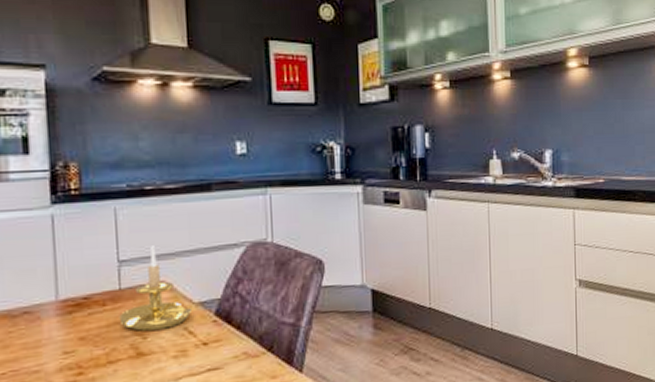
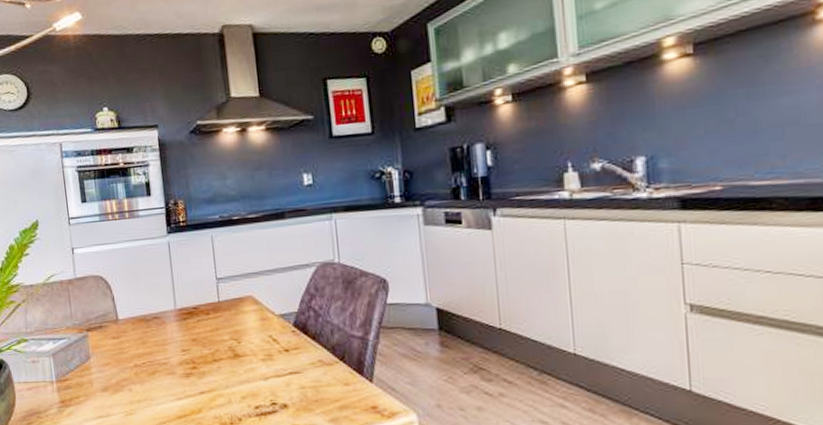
candle holder: present [119,246,193,331] -> none [219,266,275,337]

